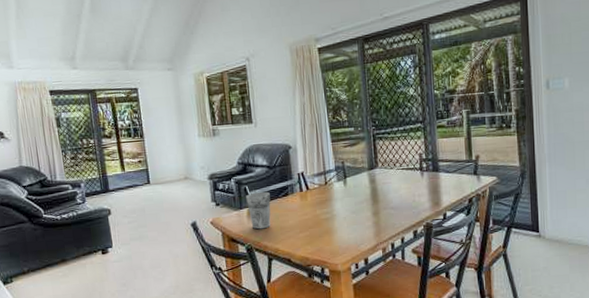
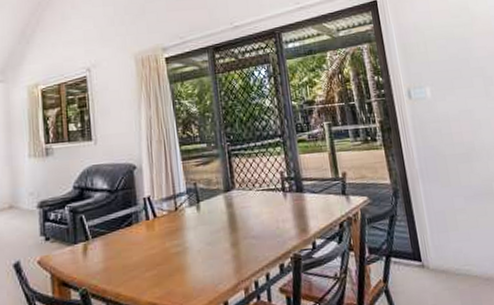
cup: present [246,191,271,230] -> none [82,221,111,270]

